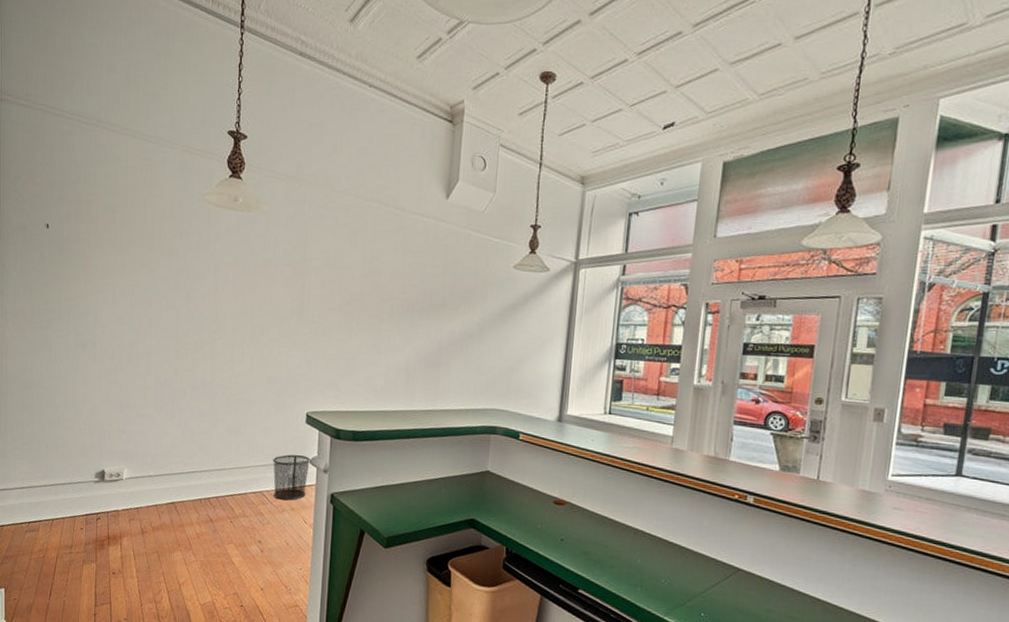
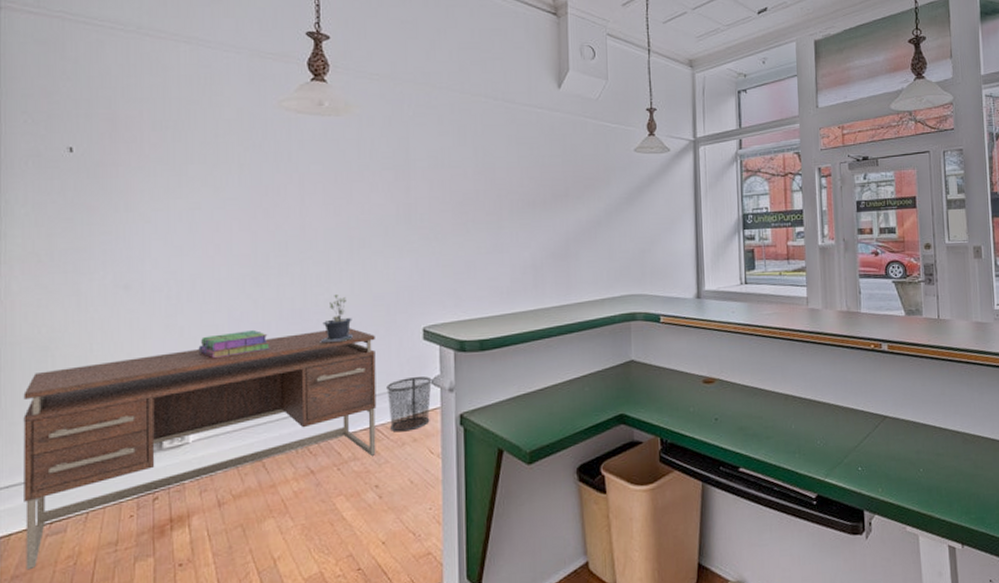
desk: none [12,402,267,555] -> present [23,328,377,571]
stack of books: none [132,394,185,415] -> present [198,329,270,359]
potted plant: none [222,374,250,416] -> present [318,295,353,345]

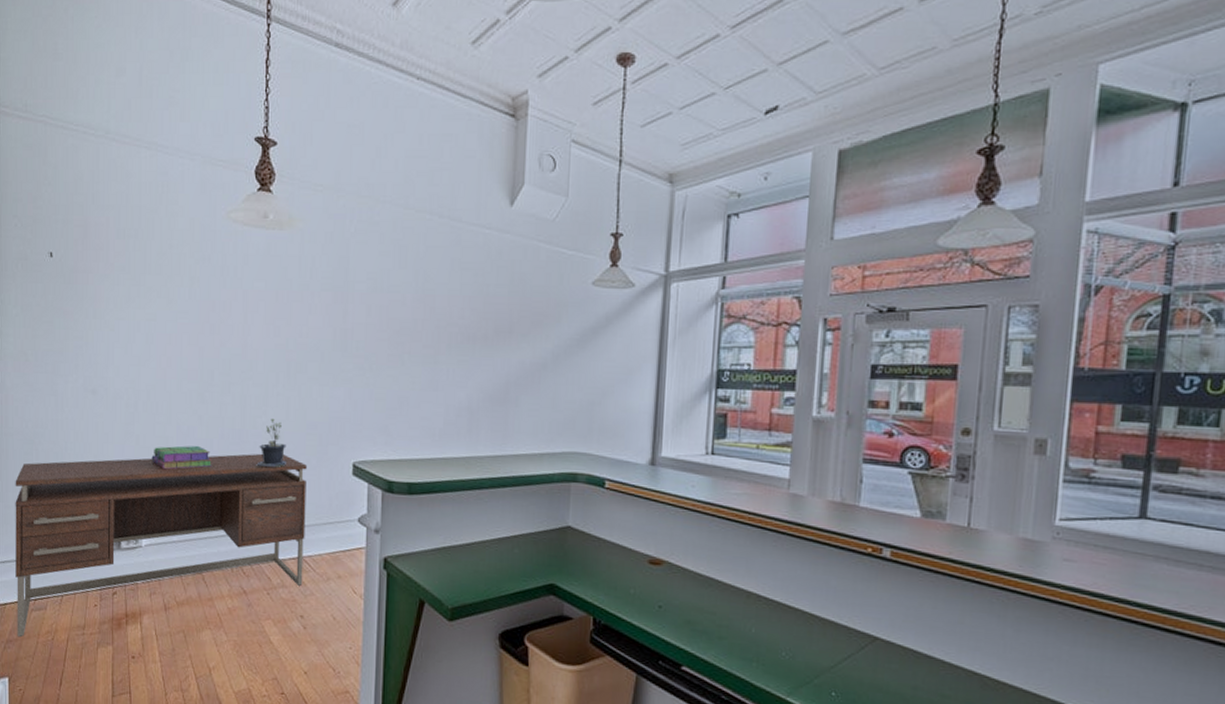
waste bin: present [386,376,432,432] -> none [315,512,359,567]

